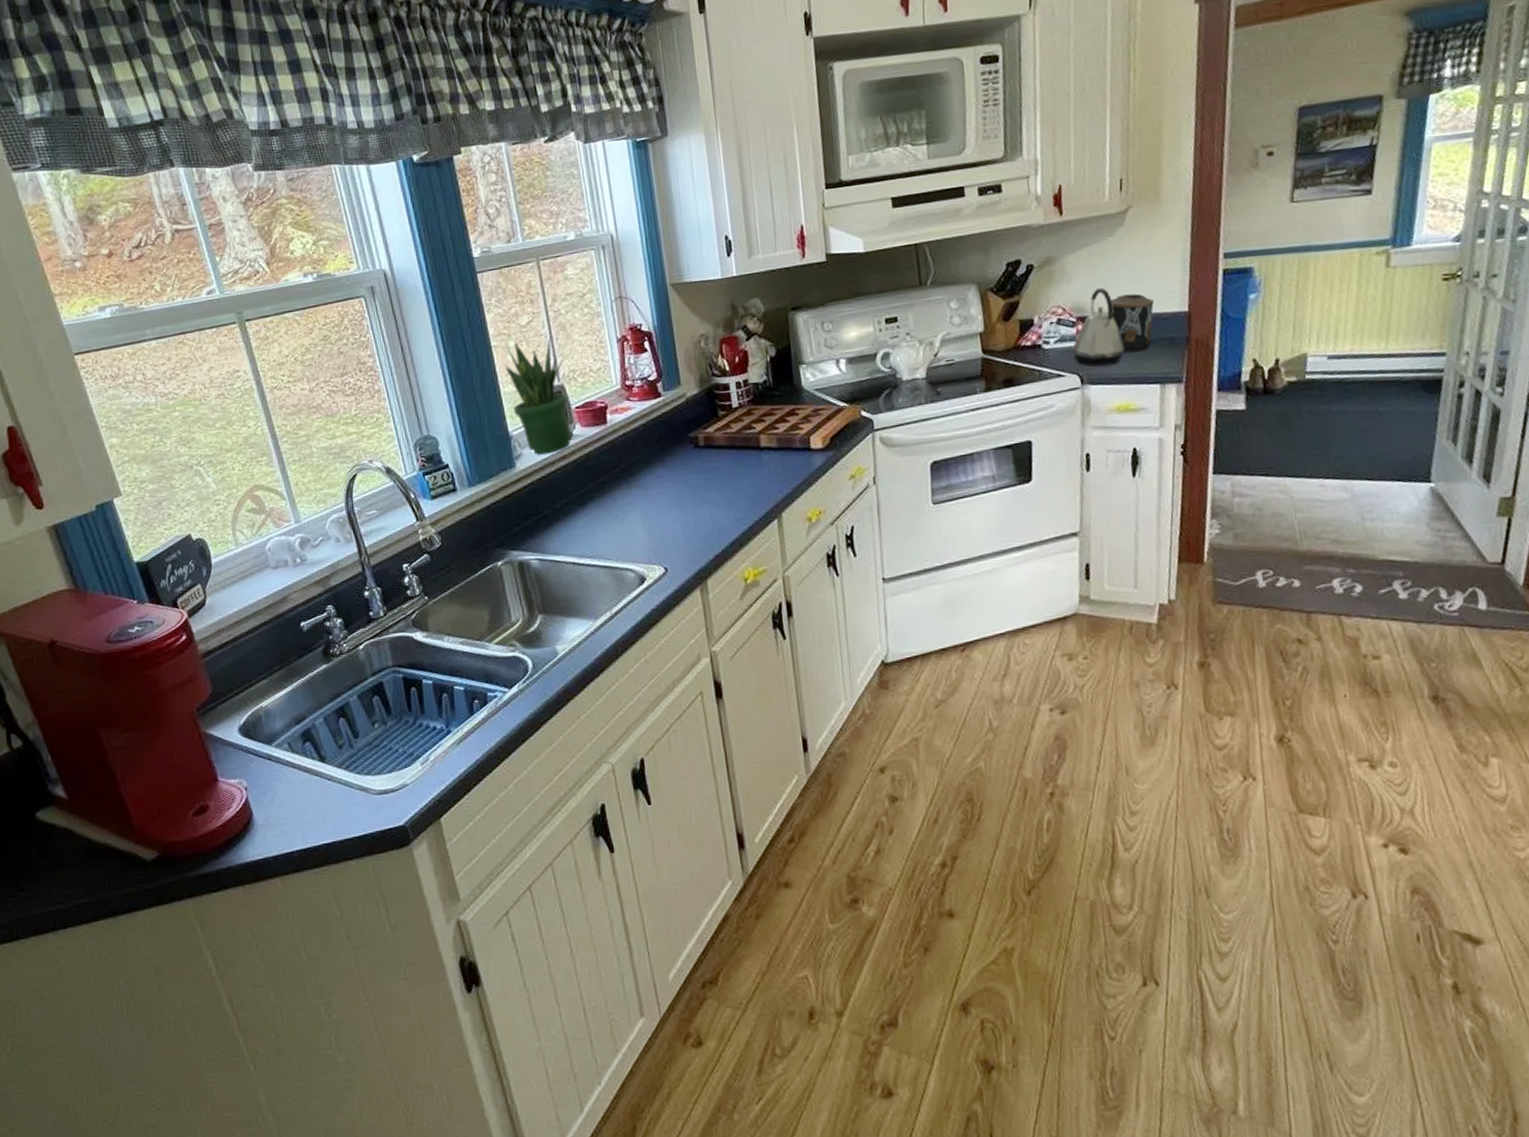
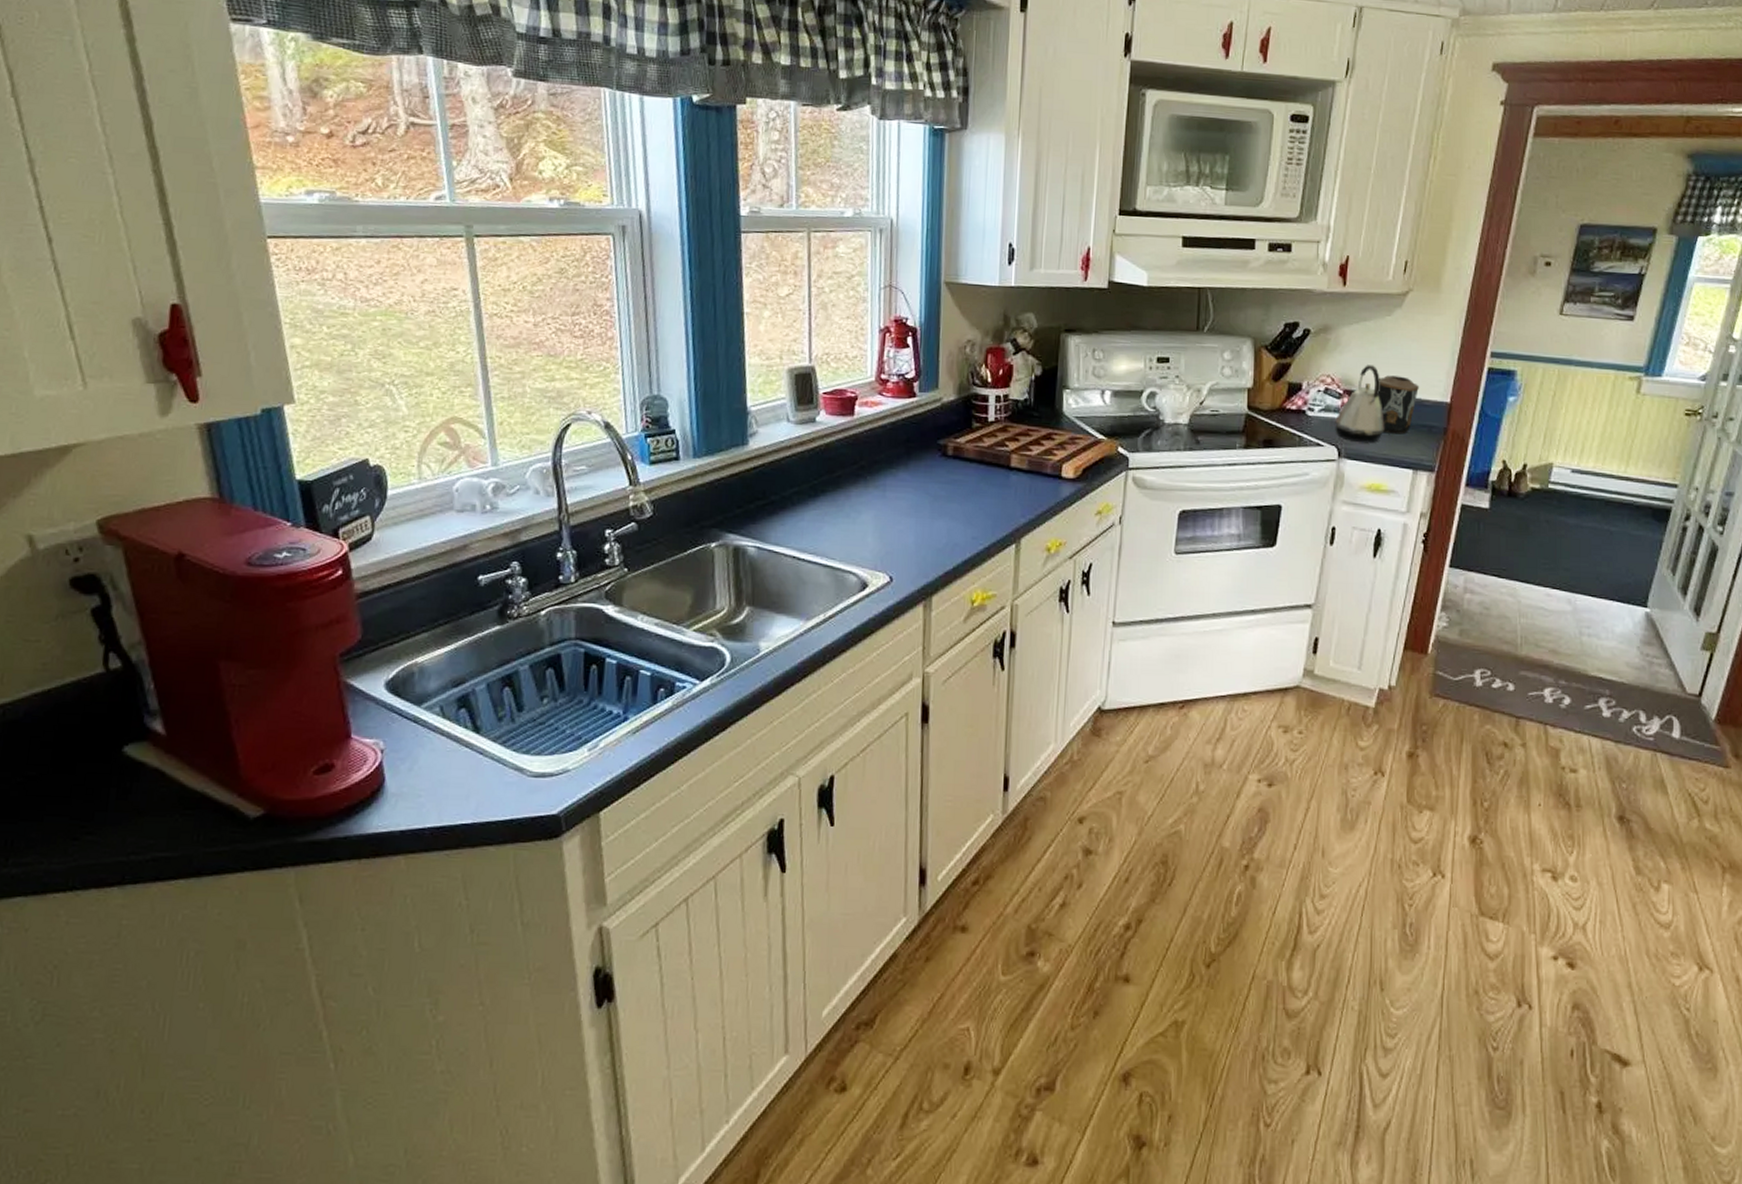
planter: present [504,336,573,455] -> none [754,310,824,437]

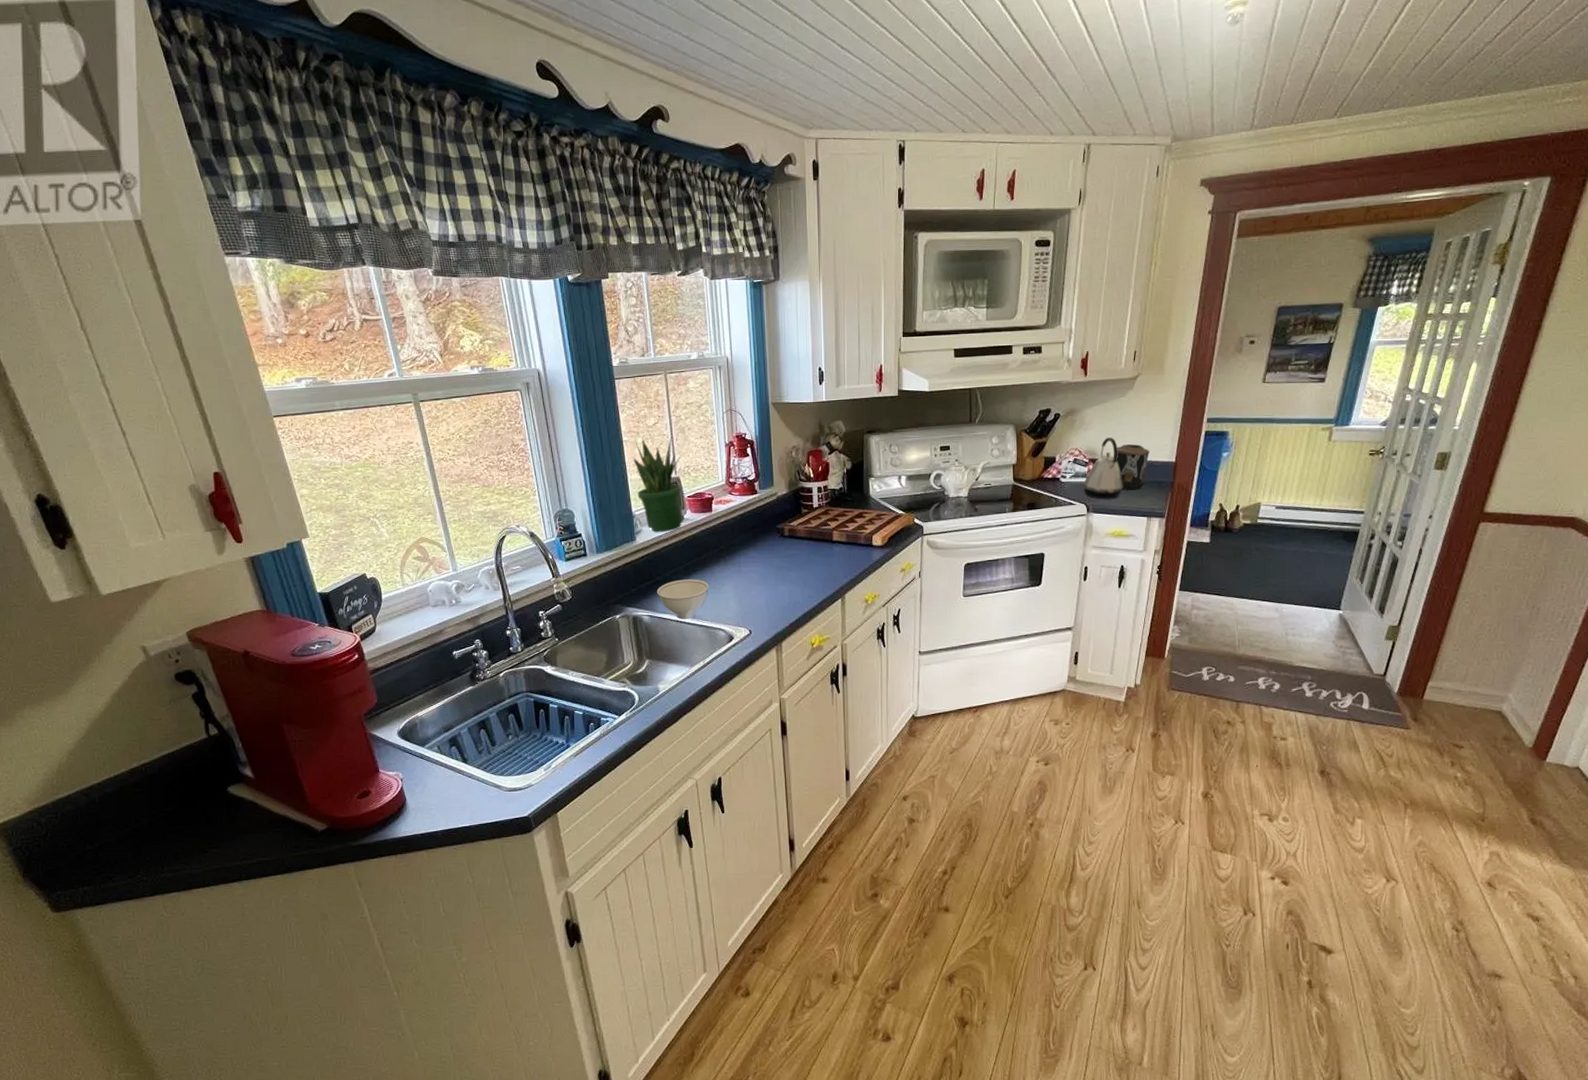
planter: none [754,310,824,437] -> present [632,436,684,532]
bowl: none [770,501,841,556] -> present [657,579,709,619]

